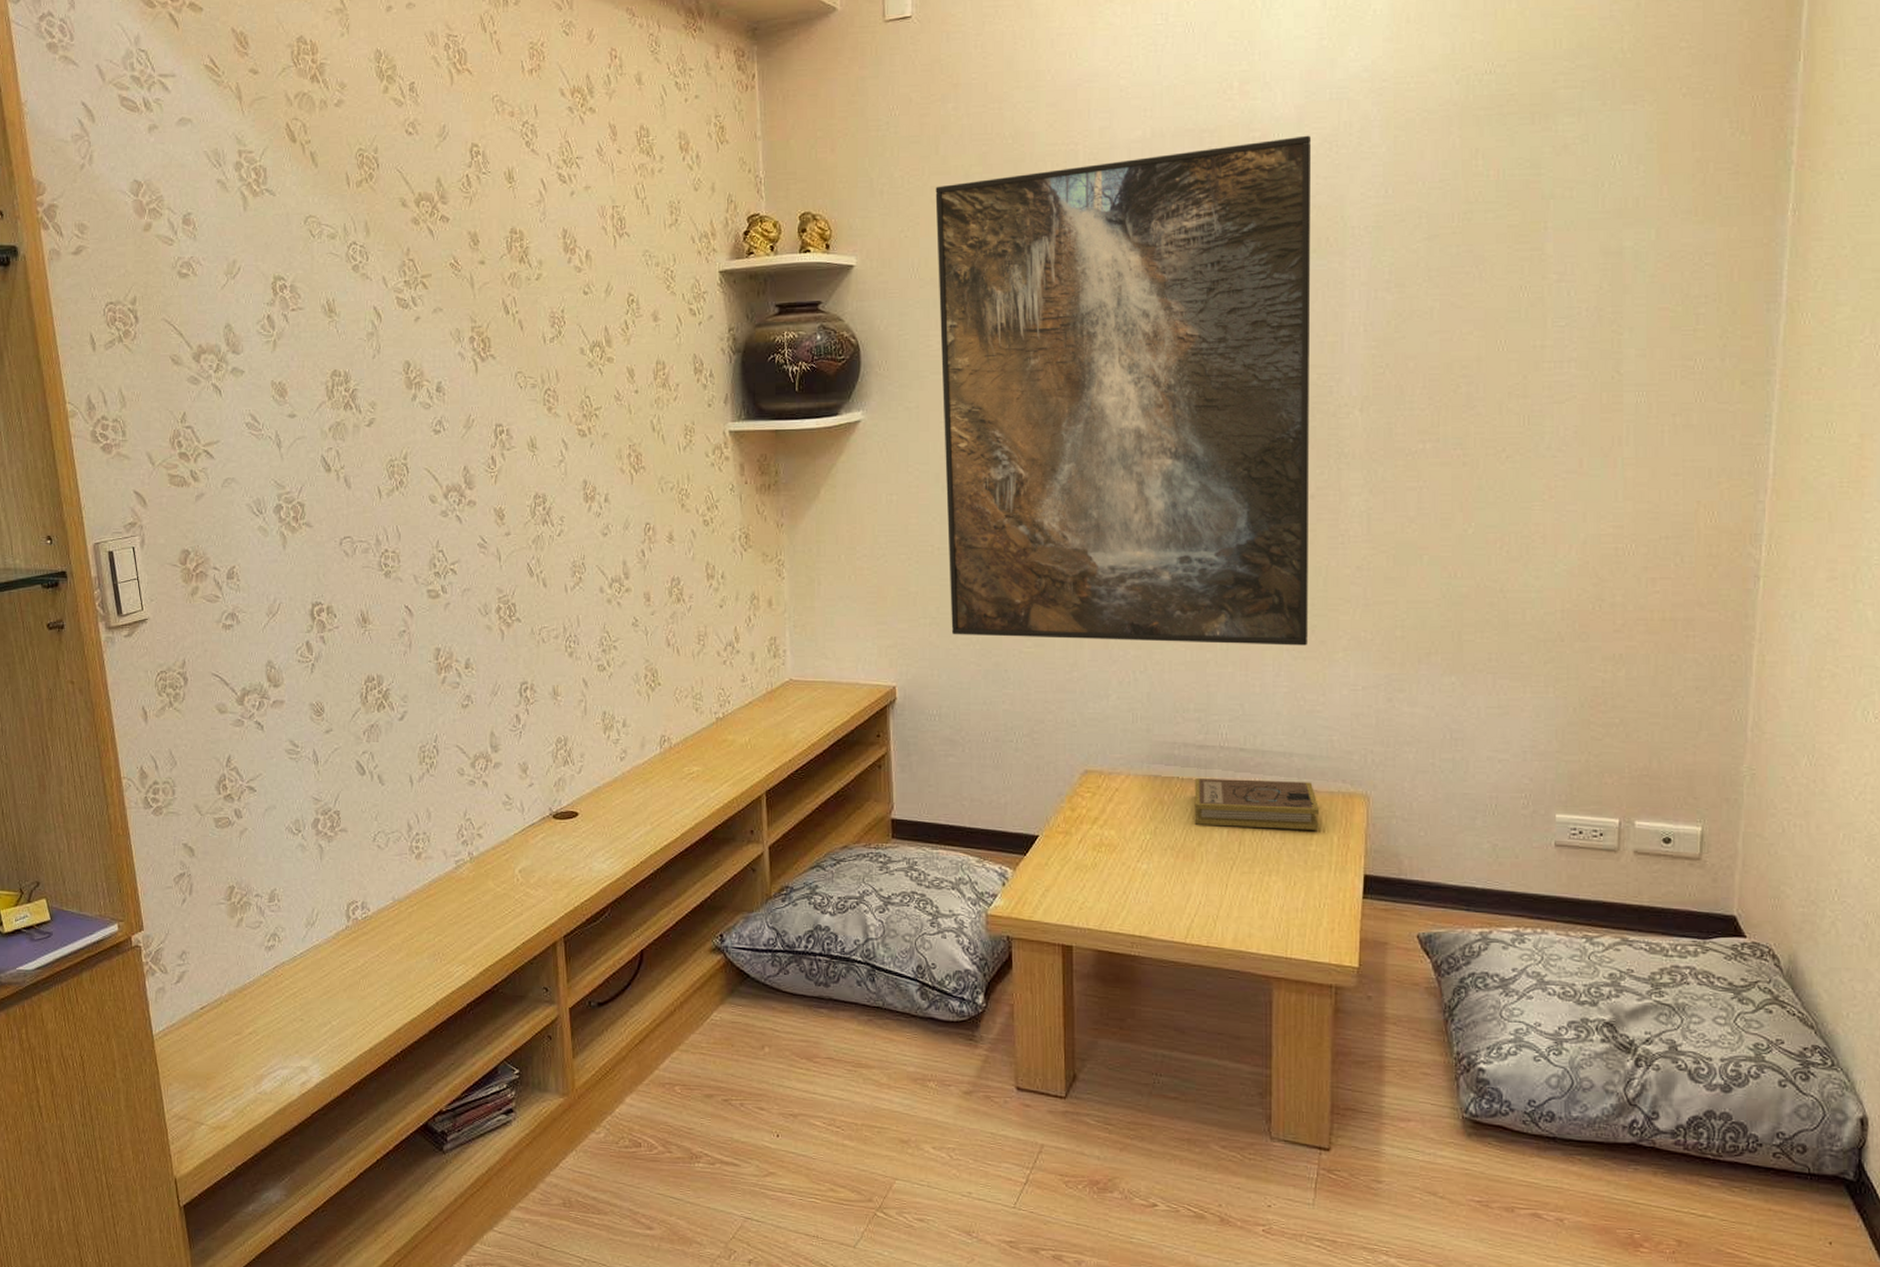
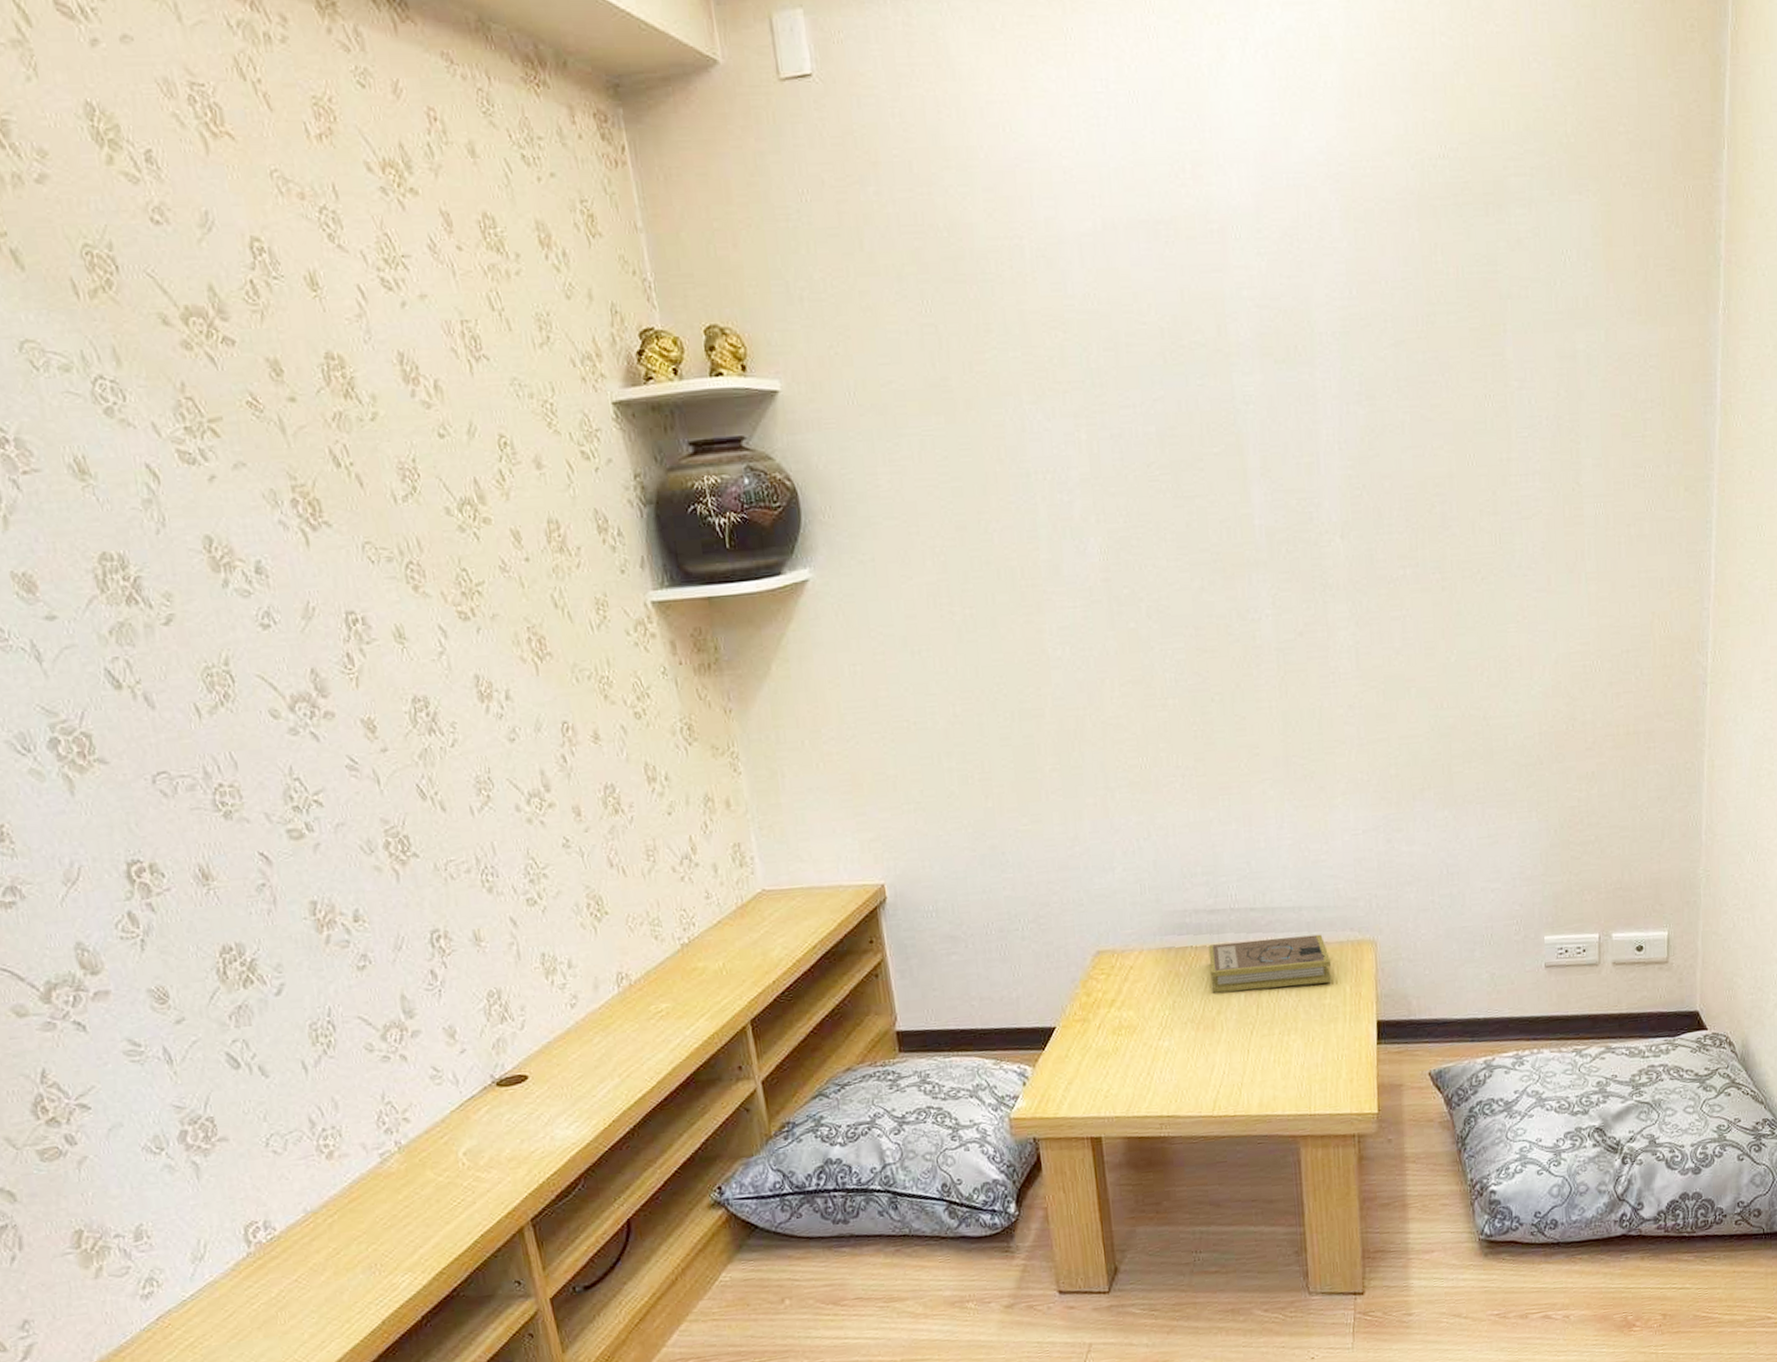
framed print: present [935,135,1312,646] -> none [864,227,1308,820]

